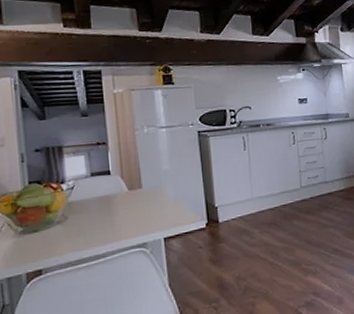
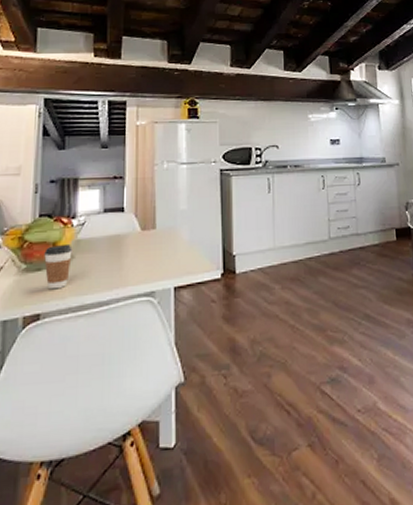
coffee cup: none [38,207,66,248] -> present [44,245,73,290]

